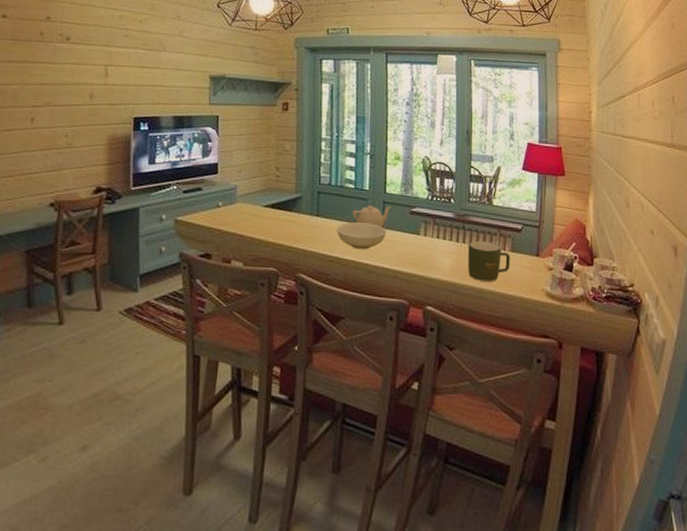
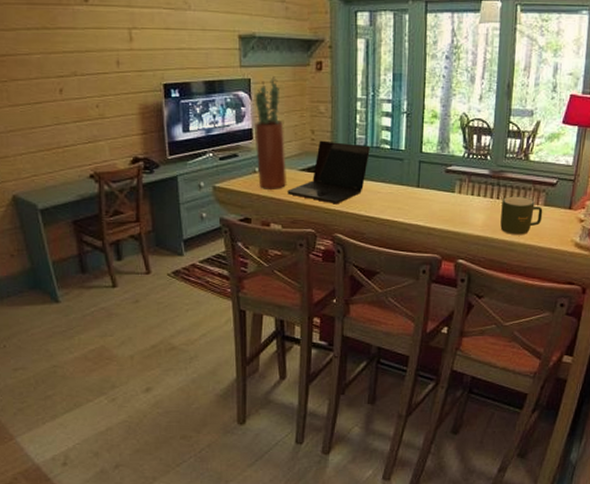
vase: none [219,114,251,226] -> present [253,76,286,191]
laptop: none [250,177,334,243] -> present [287,140,370,204]
bowl: present [337,222,387,250] -> none [372,183,422,209]
teapot: present [352,206,391,228] -> none [387,166,427,187]

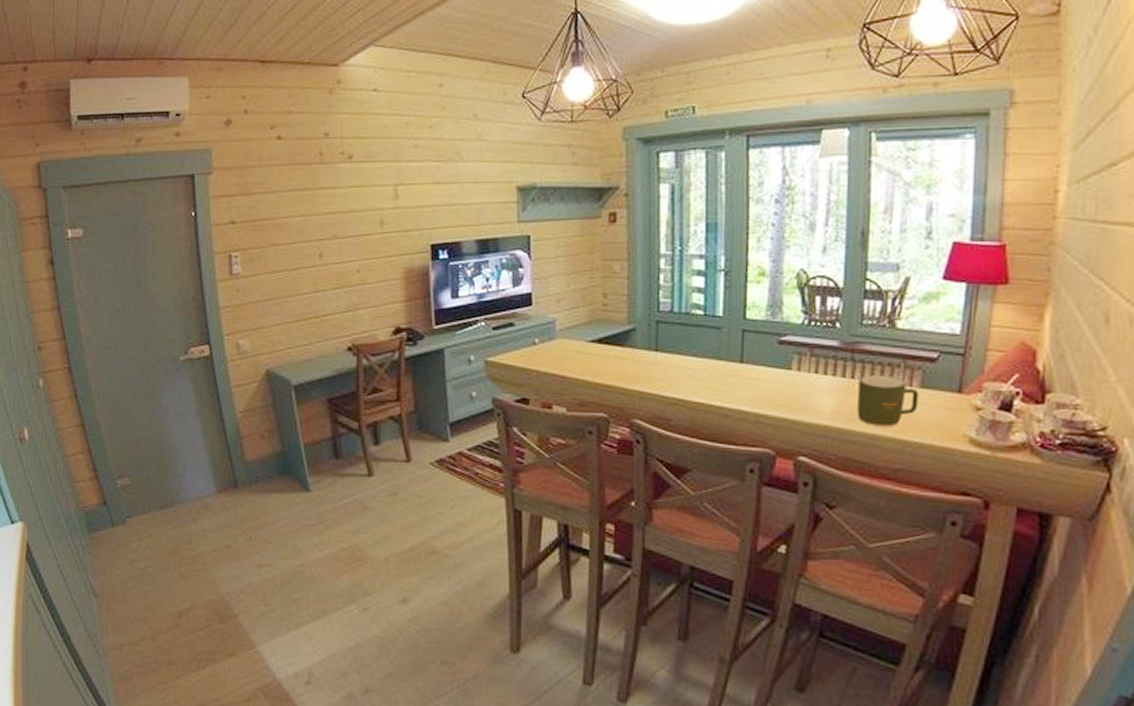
vase: present [253,76,286,191] -> none [533,231,573,366]
laptop: present [287,140,370,204] -> none [573,306,677,383]

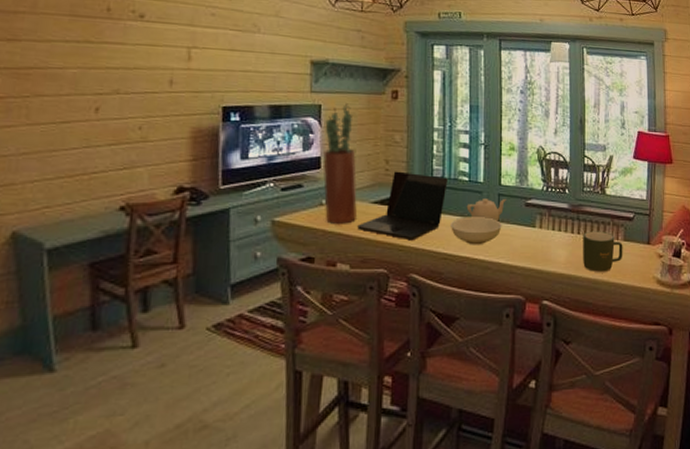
vase: none [533,231,573,366] -> present [322,103,358,225]
laptop: none [573,306,677,383] -> present [357,171,448,241]
bowl: none [681,357,747,390] -> present [451,217,502,245]
teapot: none [700,336,753,362] -> present [466,199,506,221]

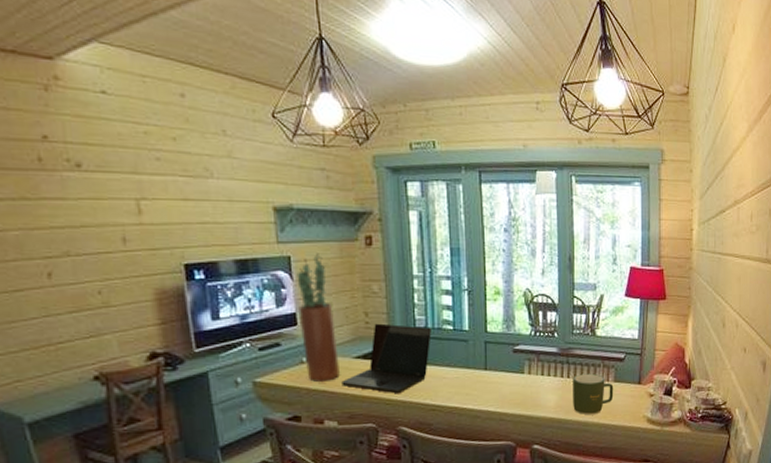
bowl: present [451,217,502,245] -> none [437,366,490,395]
teapot: present [466,199,506,221] -> none [452,346,493,370]

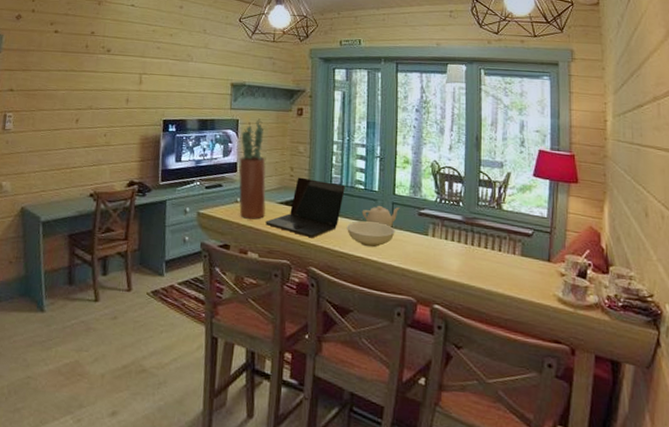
bowl: none [437,366,490,395] -> present [347,221,395,248]
teapot: none [452,346,493,370] -> present [362,206,400,227]
mug: present [573,373,614,416] -> none [477,243,520,285]

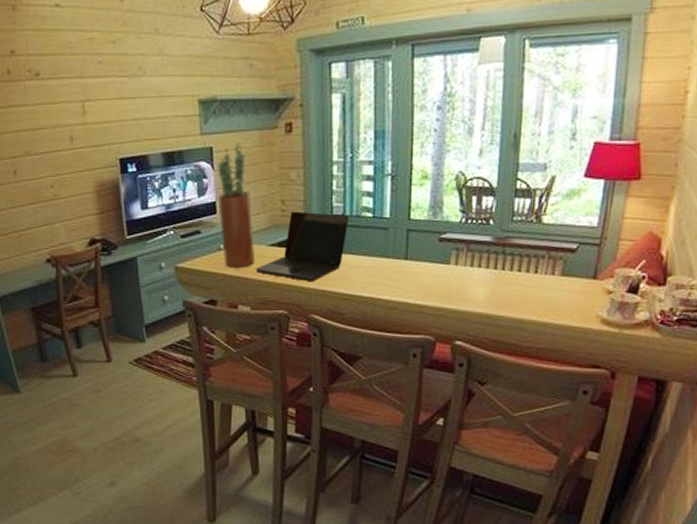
bowl: present [347,221,395,248] -> none [353,255,411,285]
teapot: present [362,206,400,227] -> none [370,235,416,259]

